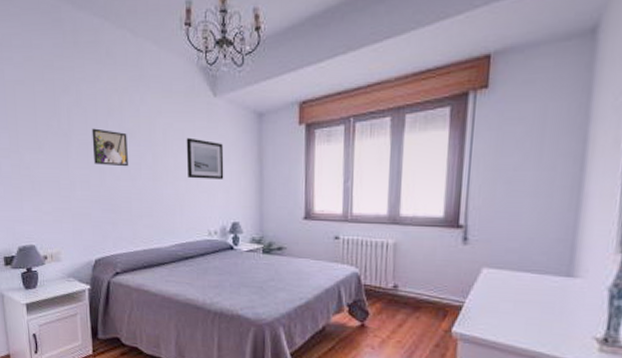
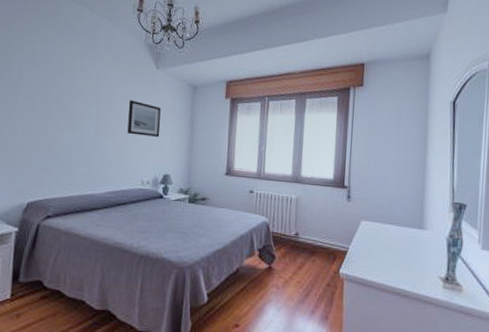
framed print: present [91,128,128,167] -> none [39,83,75,120]

